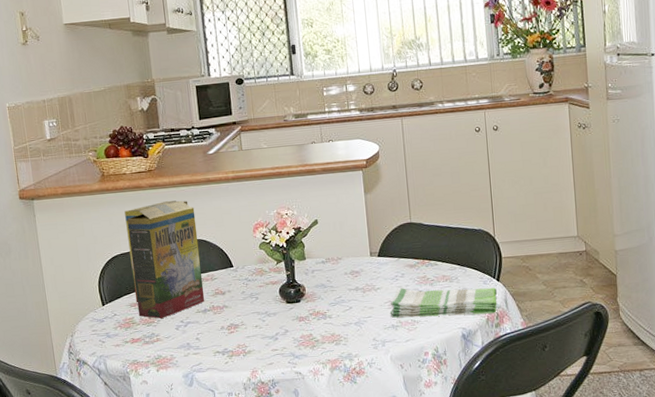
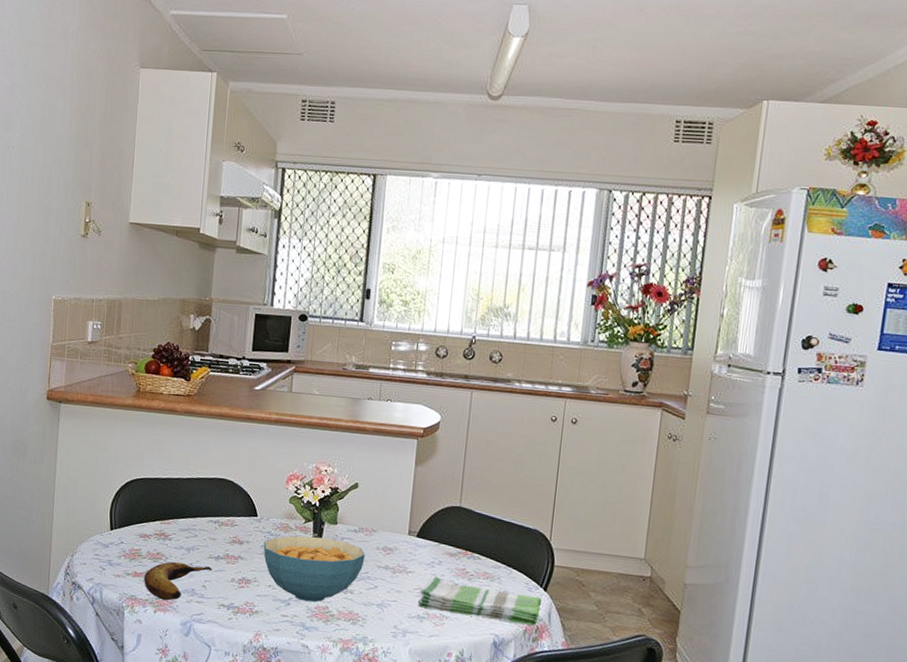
cereal box: present [124,200,205,319] -> none [146,431,228,557]
banana: none [141,320,202,359] -> present [144,561,213,601]
cereal bowl: none [243,273,336,334] -> present [263,535,365,603]

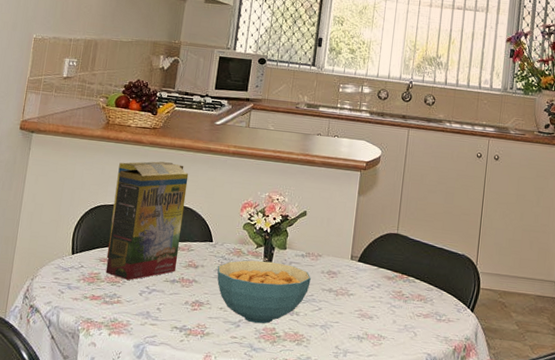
banana: present [144,561,213,601] -> none [101,285,168,323]
cereal box: none [146,431,228,557] -> present [105,161,189,280]
dish towel: present [417,576,541,626] -> none [357,299,469,345]

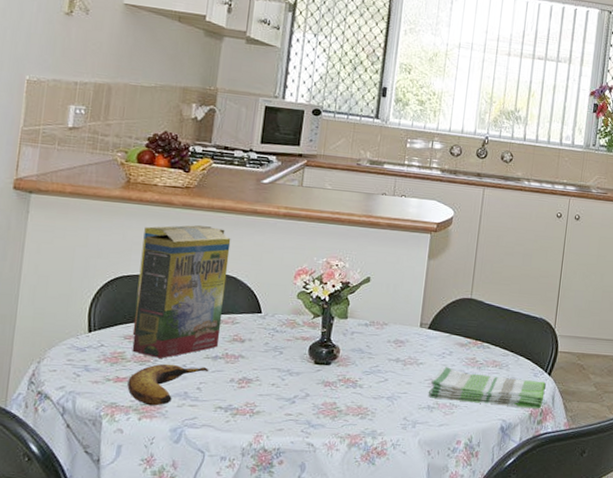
banana: none [101,285,168,323] -> present [127,363,209,406]
cereal bowl: present [217,260,311,324] -> none [267,331,376,399]
dish towel: none [357,299,469,345] -> present [427,367,546,409]

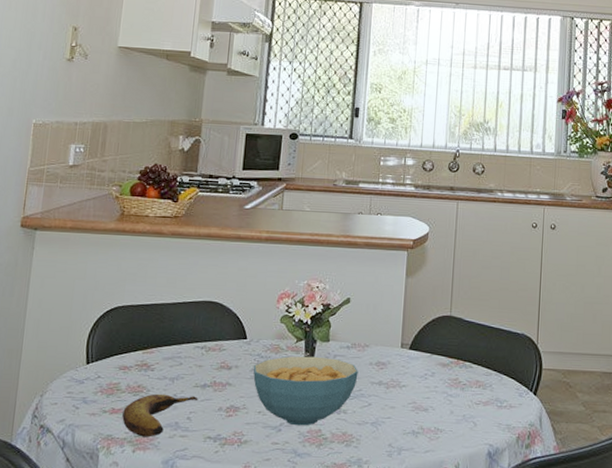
cereal box: present [132,225,231,358] -> none [126,253,217,388]
cereal bowl: none [267,331,376,399] -> present [253,356,358,426]
dish towel: present [427,367,546,409] -> none [412,389,532,432]

